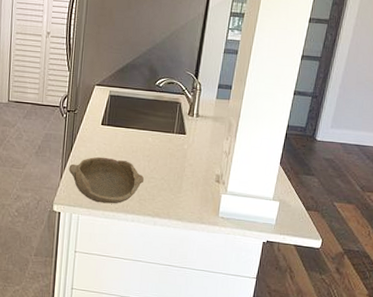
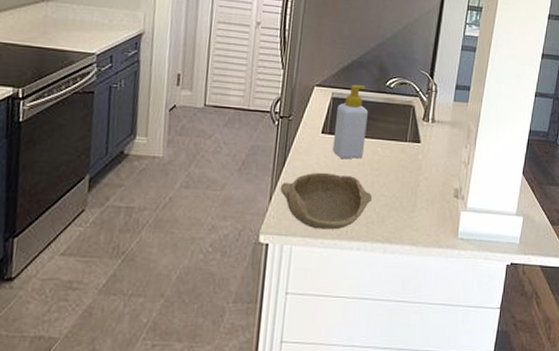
soap bottle: none [110,84,140,147] -> present [332,84,368,159]

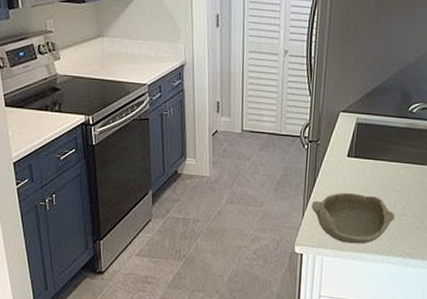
soap bottle: present [332,84,368,159] -> none [357,110,391,181]

